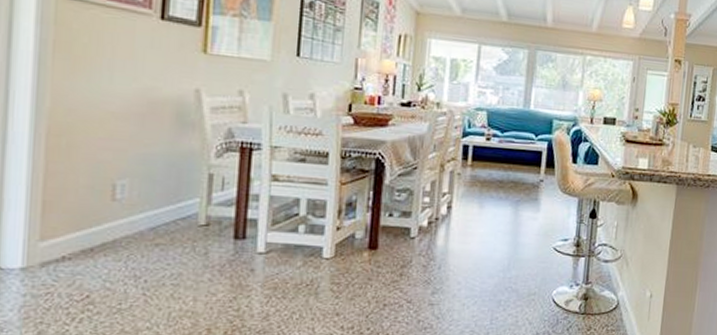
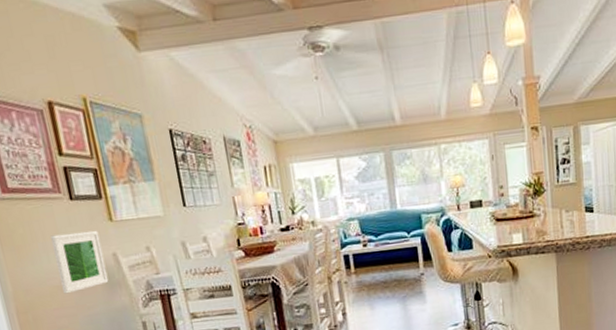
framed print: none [118,53,185,124] -> present [50,230,109,294]

